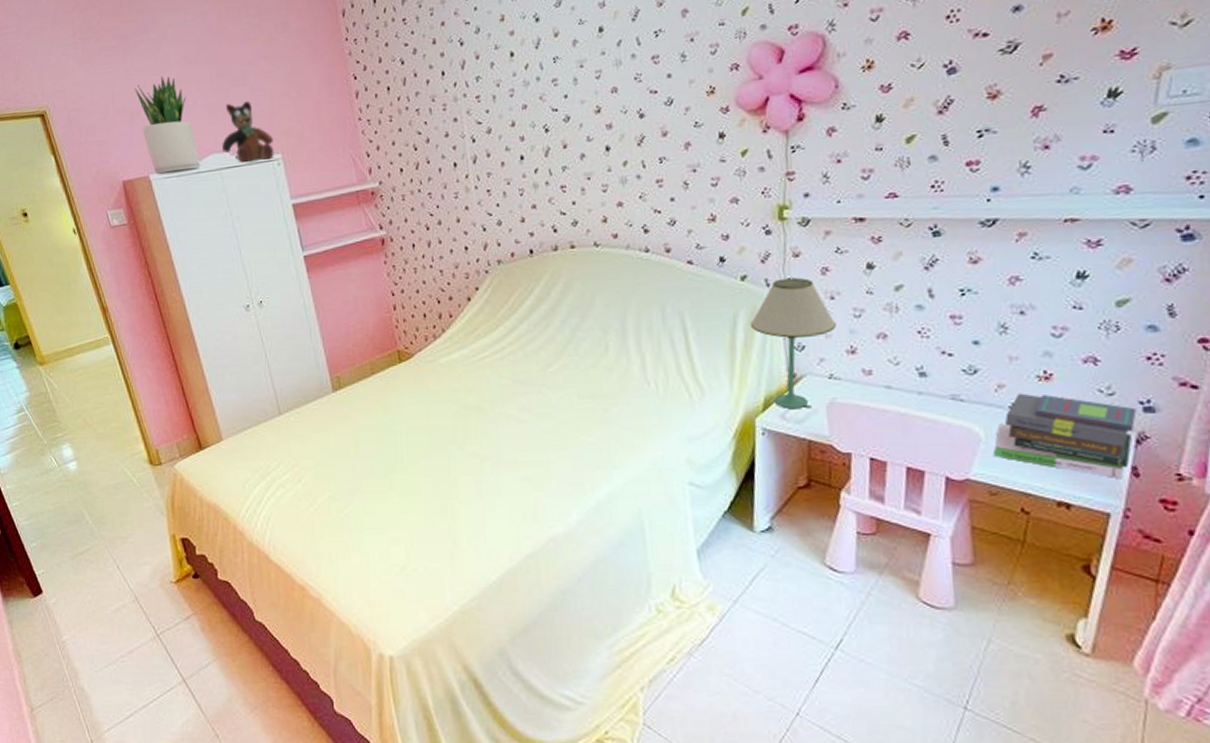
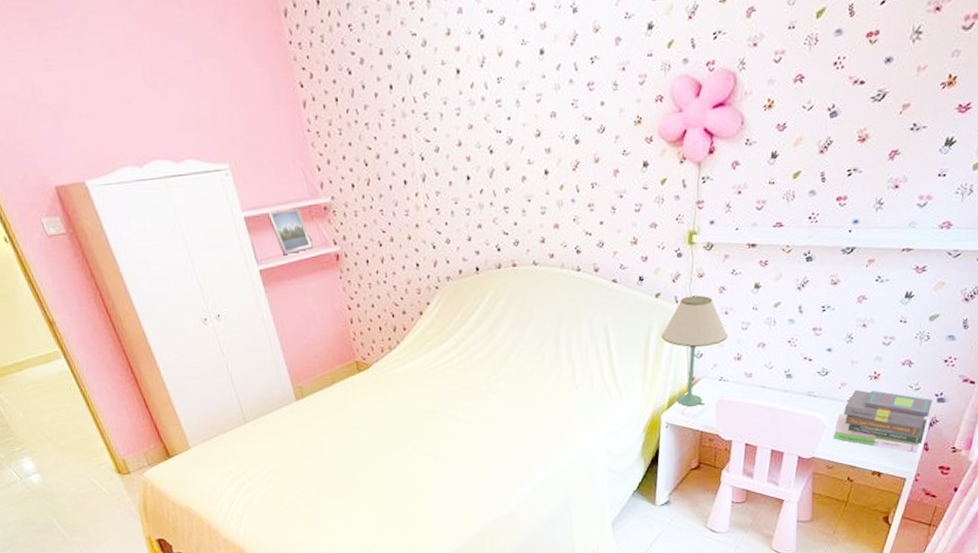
planter: present [134,76,201,175] -> none [56,70,142,181]
stuffed animal: present [222,101,274,163] -> none [163,105,221,172]
picture frame: none [314,192,360,241] -> present [266,206,314,256]

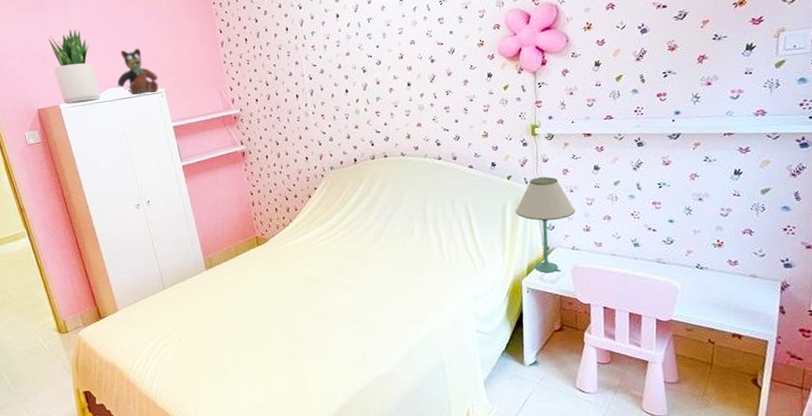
planter: none [56,70,142,181] -> present [47,29,100,105]
stuffed animal: none [163,105,221,172] -> present [118,49,159,95]
picture frame: present [266,206,314,256] -> none [190,117,226,154]
books: present [834,389,933,453] -> none [687,256,780,316]

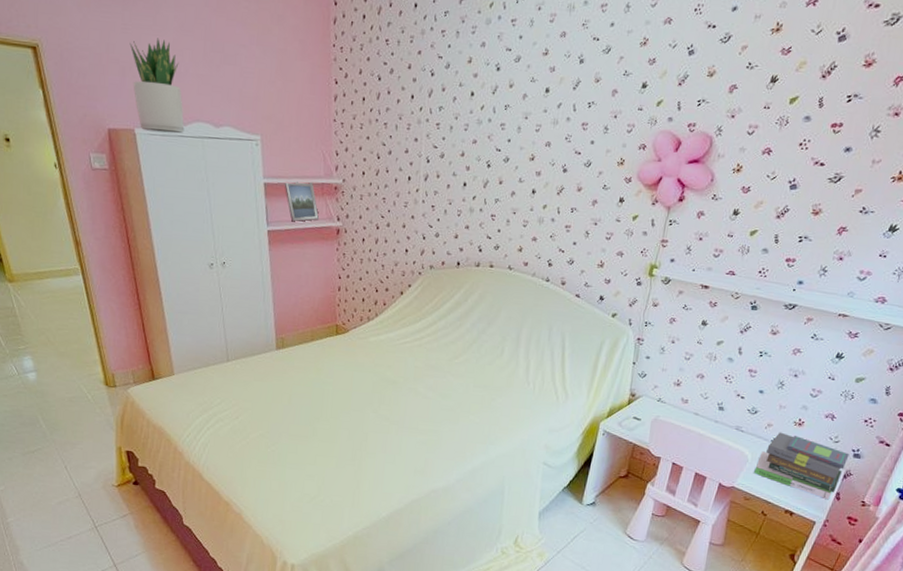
stuffed animal: present [118,49,159,95] -> none [207,78,255,139]
picture frame: none [190,117,226,154] -> present [284,181,320,222]
table lamp: present [515,176,575,273] -> none [611,321,672,420]
books: none [687,256,780,316] -> present [754,432,849,500]

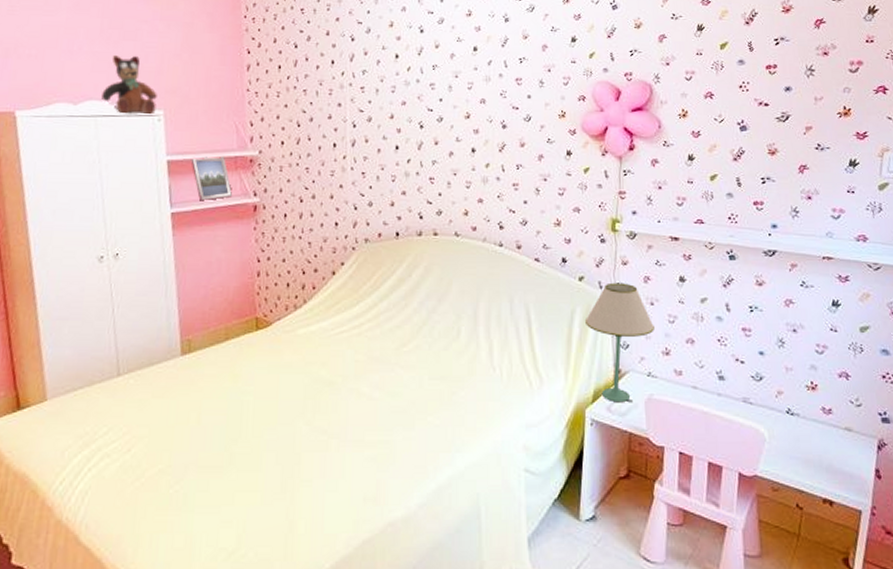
planter: present [129,38,185,134] -> none [16,18,75,114]
stuffed animal: none [207,78,255,139] -> present [101,54,157,115]
table lamp: none [611,321,672,420] -> present [584,282,654,403]
books: present [754,432,849,500] -> none [775,400,877,480]

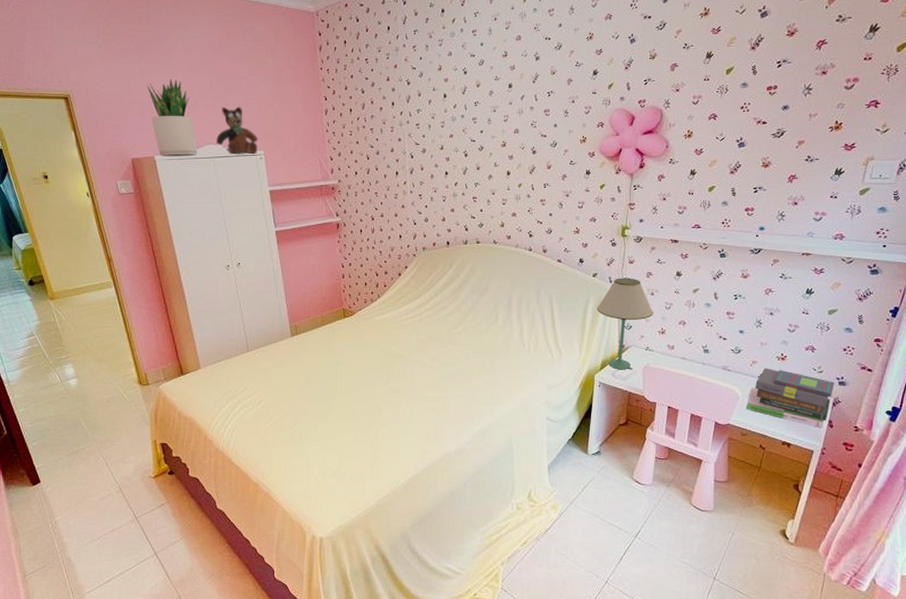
planter: none [16,18,75,114] -> present [147,79,197,157]
picture frame: present [190,155,233,201] -> none [287,185,321,222]
books: none [775,400,877,480] -> present [747,368,835,429]

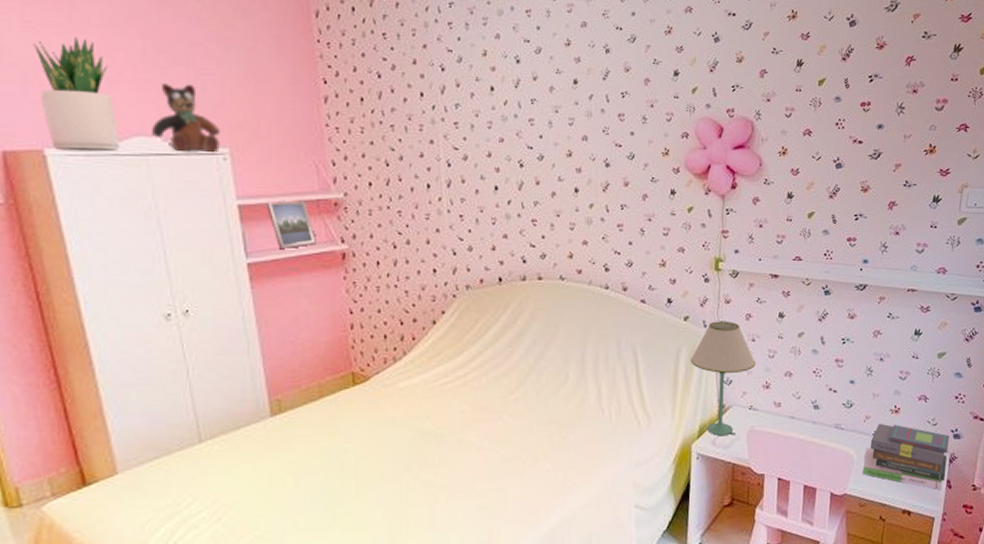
picture frame: none [287,185,321,222] -> present [266,199,318,250]

